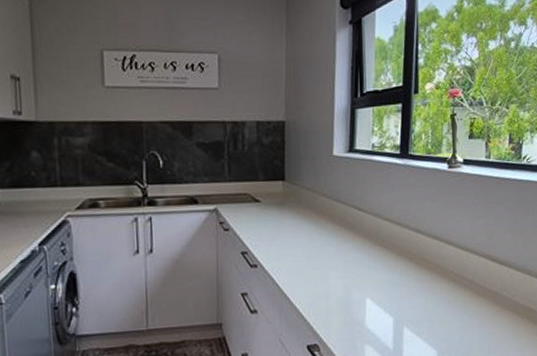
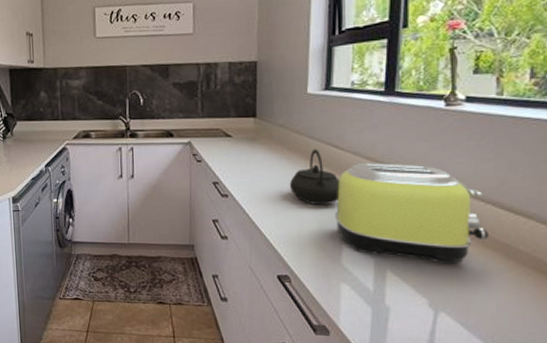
kettle: none [317,211,363,269] -> present [289,148,340,204]
toaster: none [359,223,481,316] -> present [335,162,489,264]

